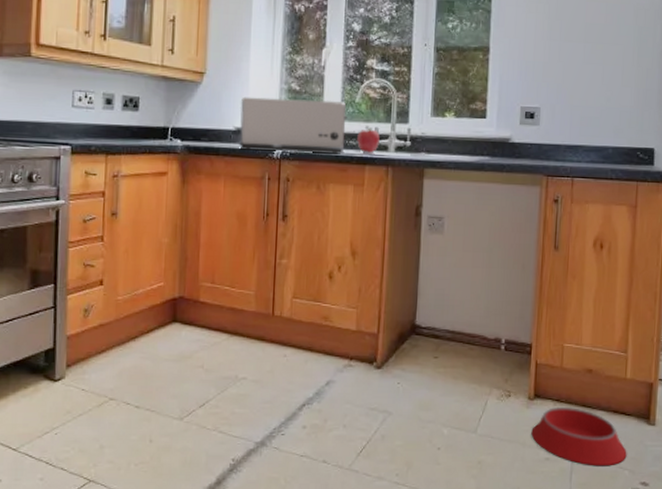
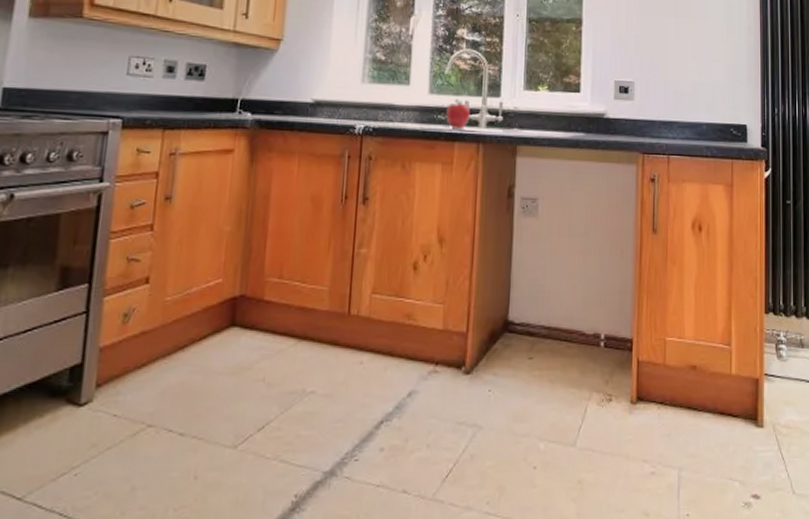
toaster: present [238,97,348,154] -> none [316,66,436,130]
pet bowl: present [531,407,627,466] -> none [635,410,736,479]

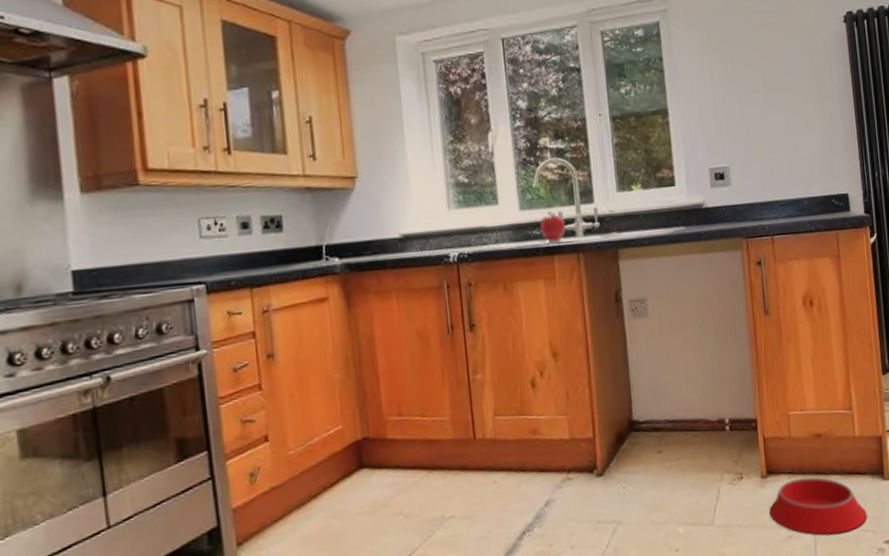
pet bowl: none [635,410,736,479] -> present [769,476,867,535]

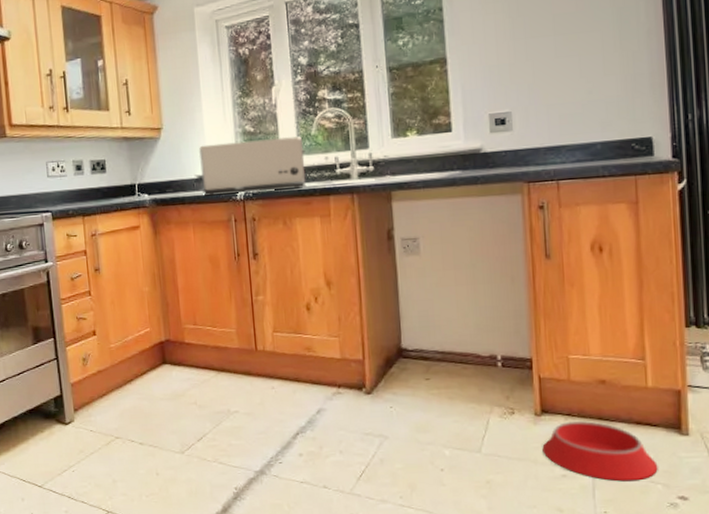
toaster: none [403,189,528,259] -> present [199,136,306,196]
fruit: present [540,213,566,242] -> none [317,158,341,184]

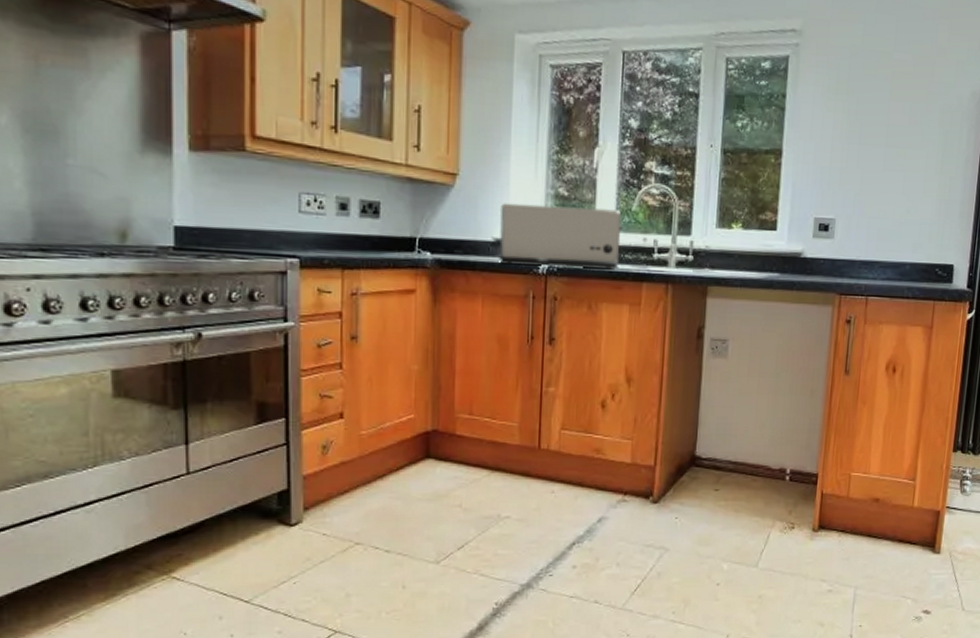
pet bowl: present [542,421,658,482] -> none [814,538,911,597]

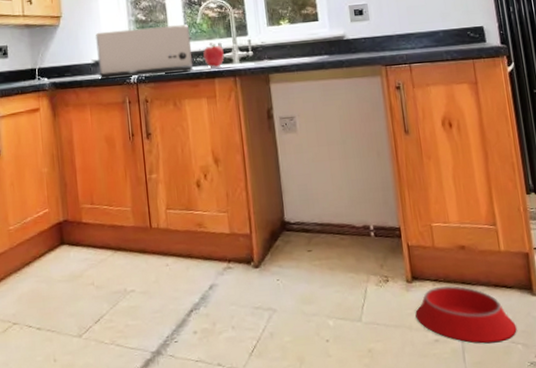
fruit: none [633,240,659,269] -> present [203,44,224,67]
pet bowl: none [814,538,911,597] -> present [415,285,517,343]

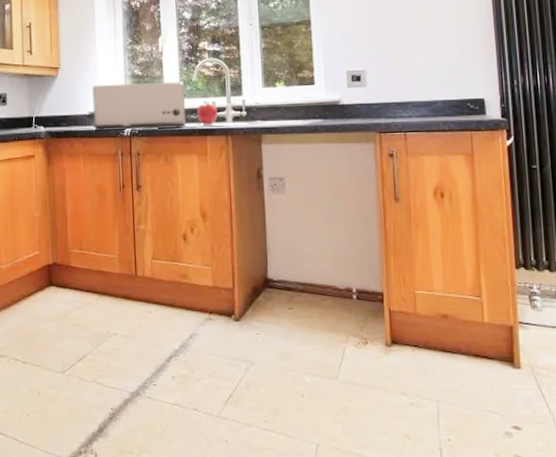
pet bowl: present [415,285,517,343] -> none [392,353,494,411]

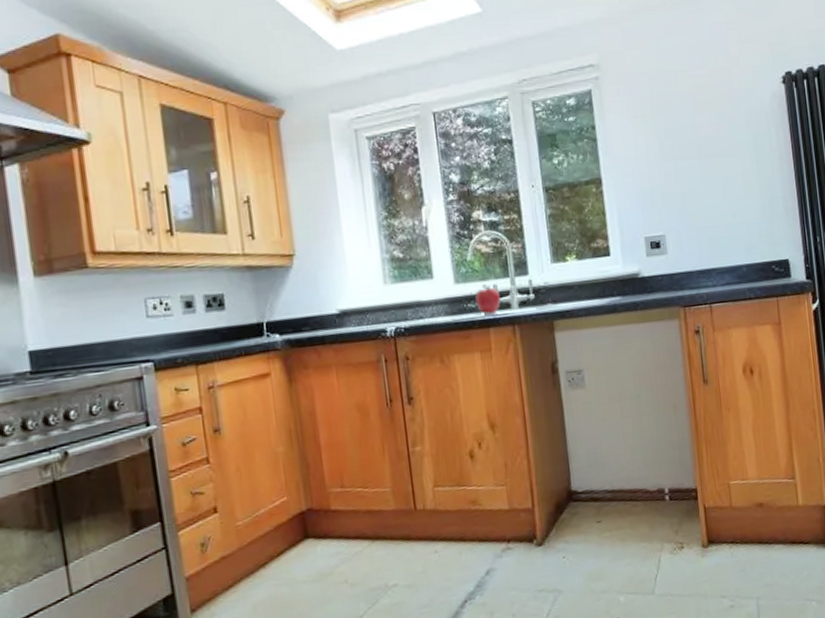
toaster: present [92,82,187,131] -> none [340,262,464,334]

